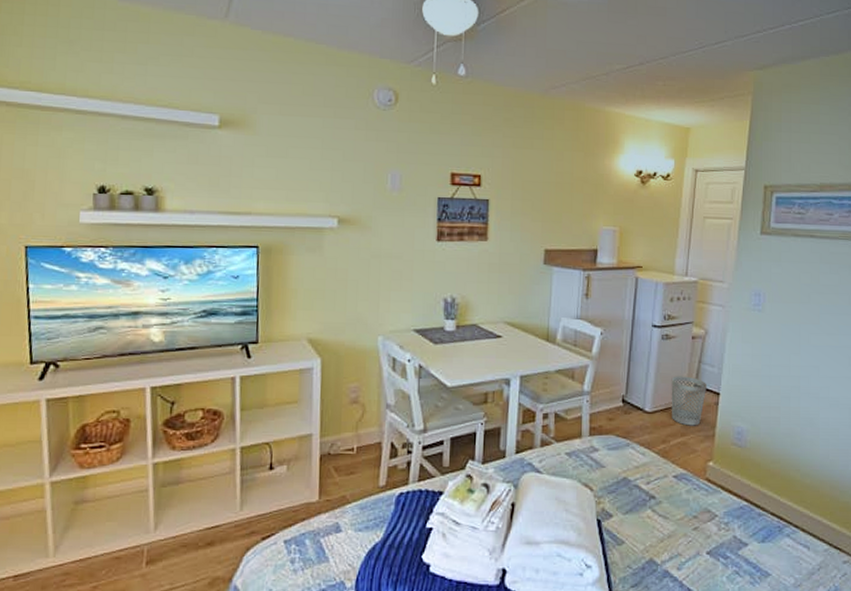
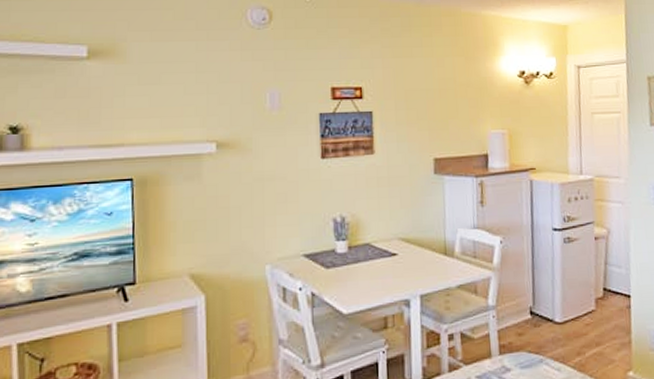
wastebasket: present [671,376,708,426] -> none [578,280,617,334]

